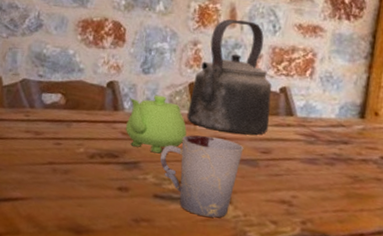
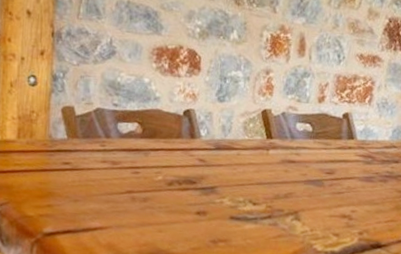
teapot: present [126,95,187,154] -> none [203,122,260,178]
cup: present [160,135,244,218] -> none [235,159,311,234]
kettle: present [187,19,272,135] -> none [260,48,336,158]

